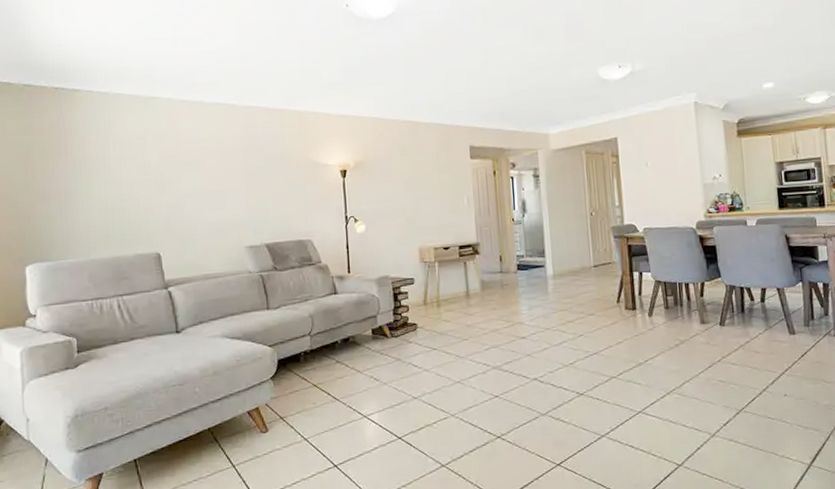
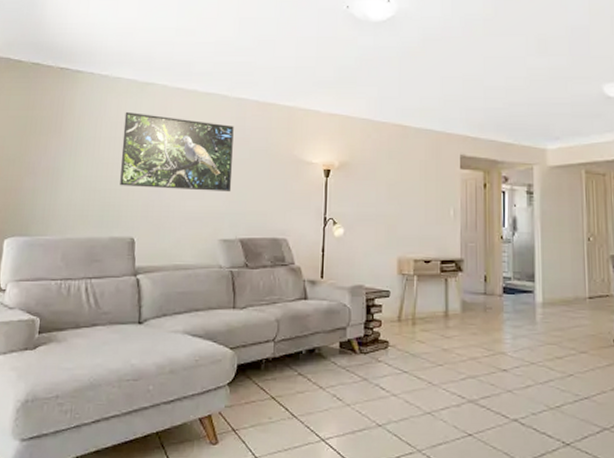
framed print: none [131,128,252,203] -> present [120,111,234,193]

